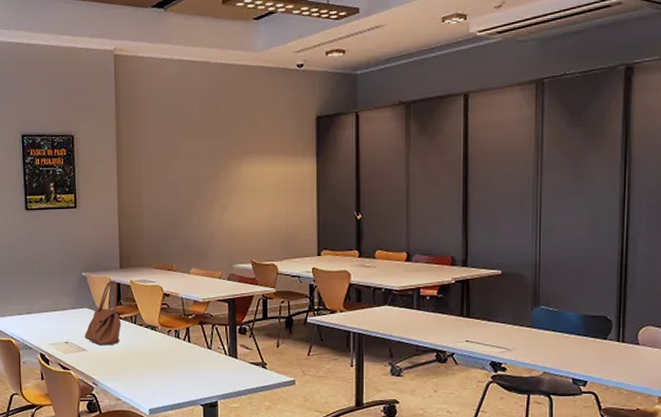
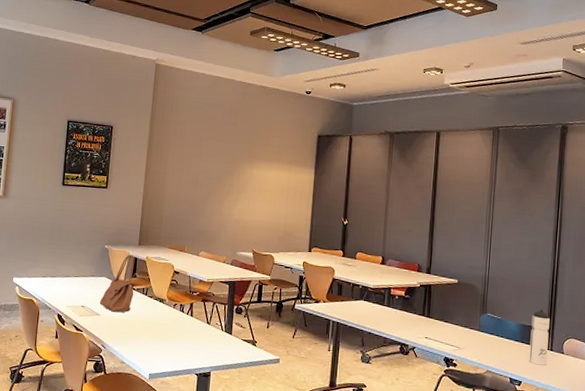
water bottle: none [595,294,620,360] -> present [529,309,550,366]

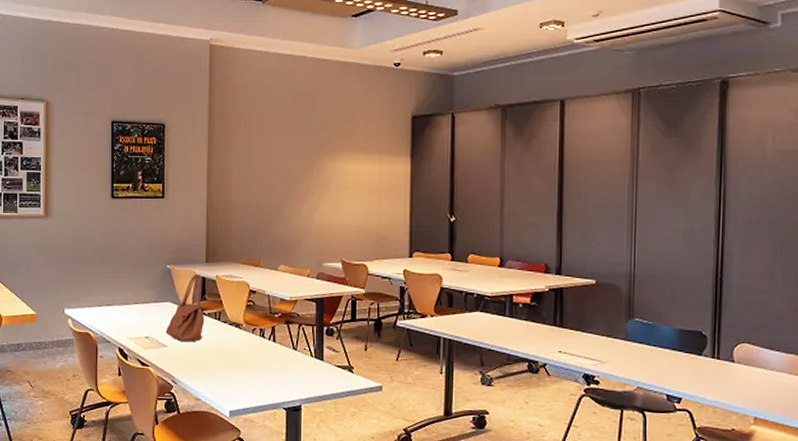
water bottle: present [529,309,550,366] -> none [690,309,715,378]

